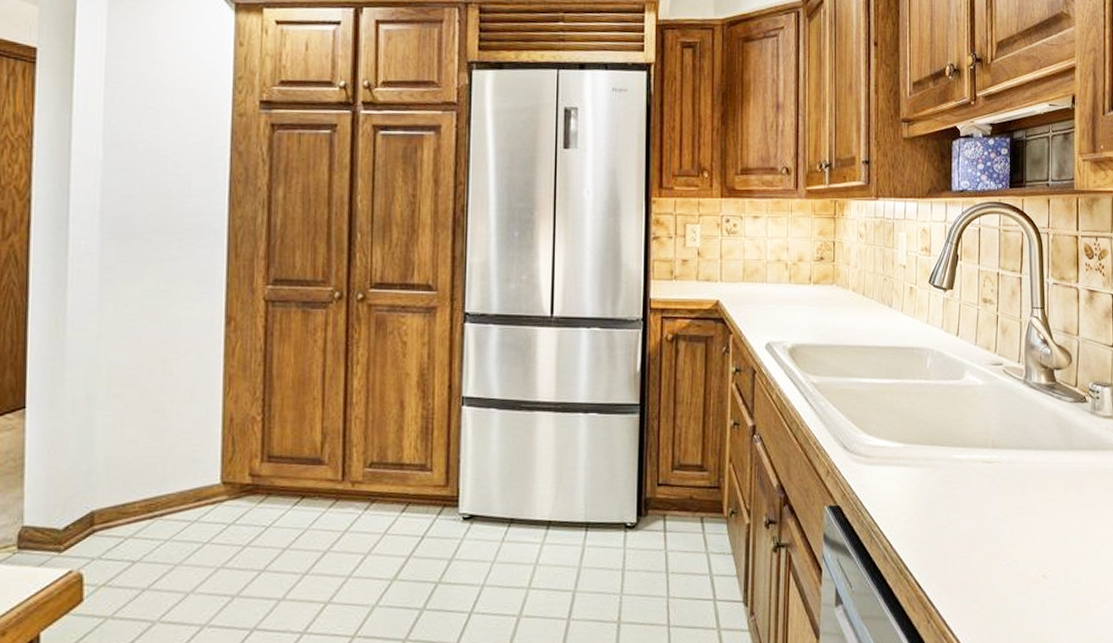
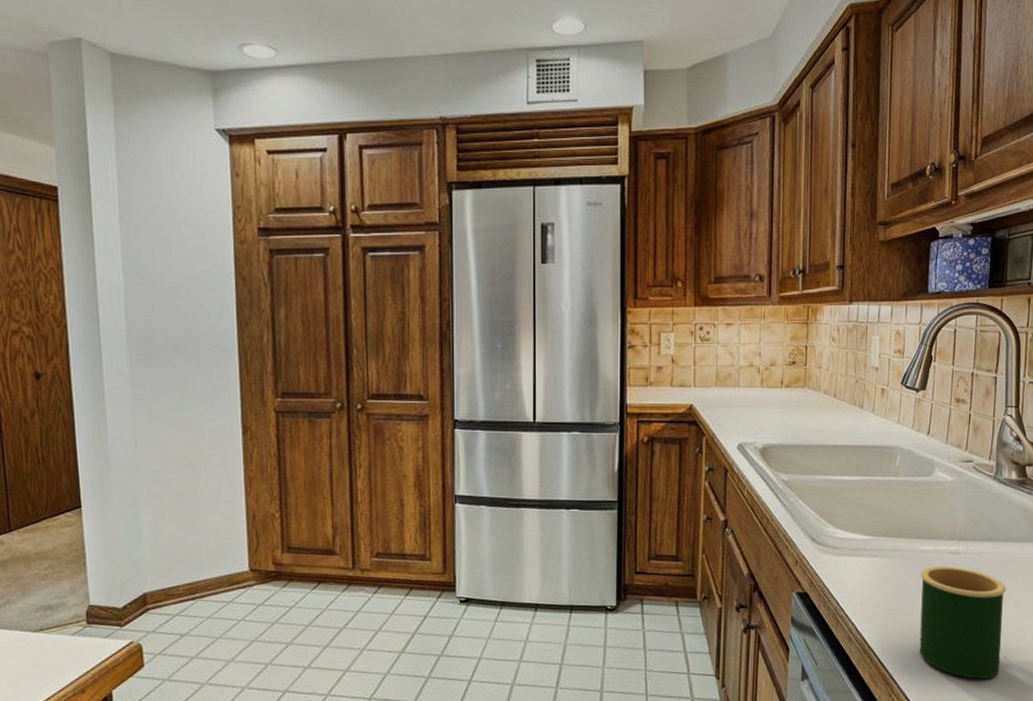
mug: none [955,475,1041,601] -> present [919,565,1006,679]

